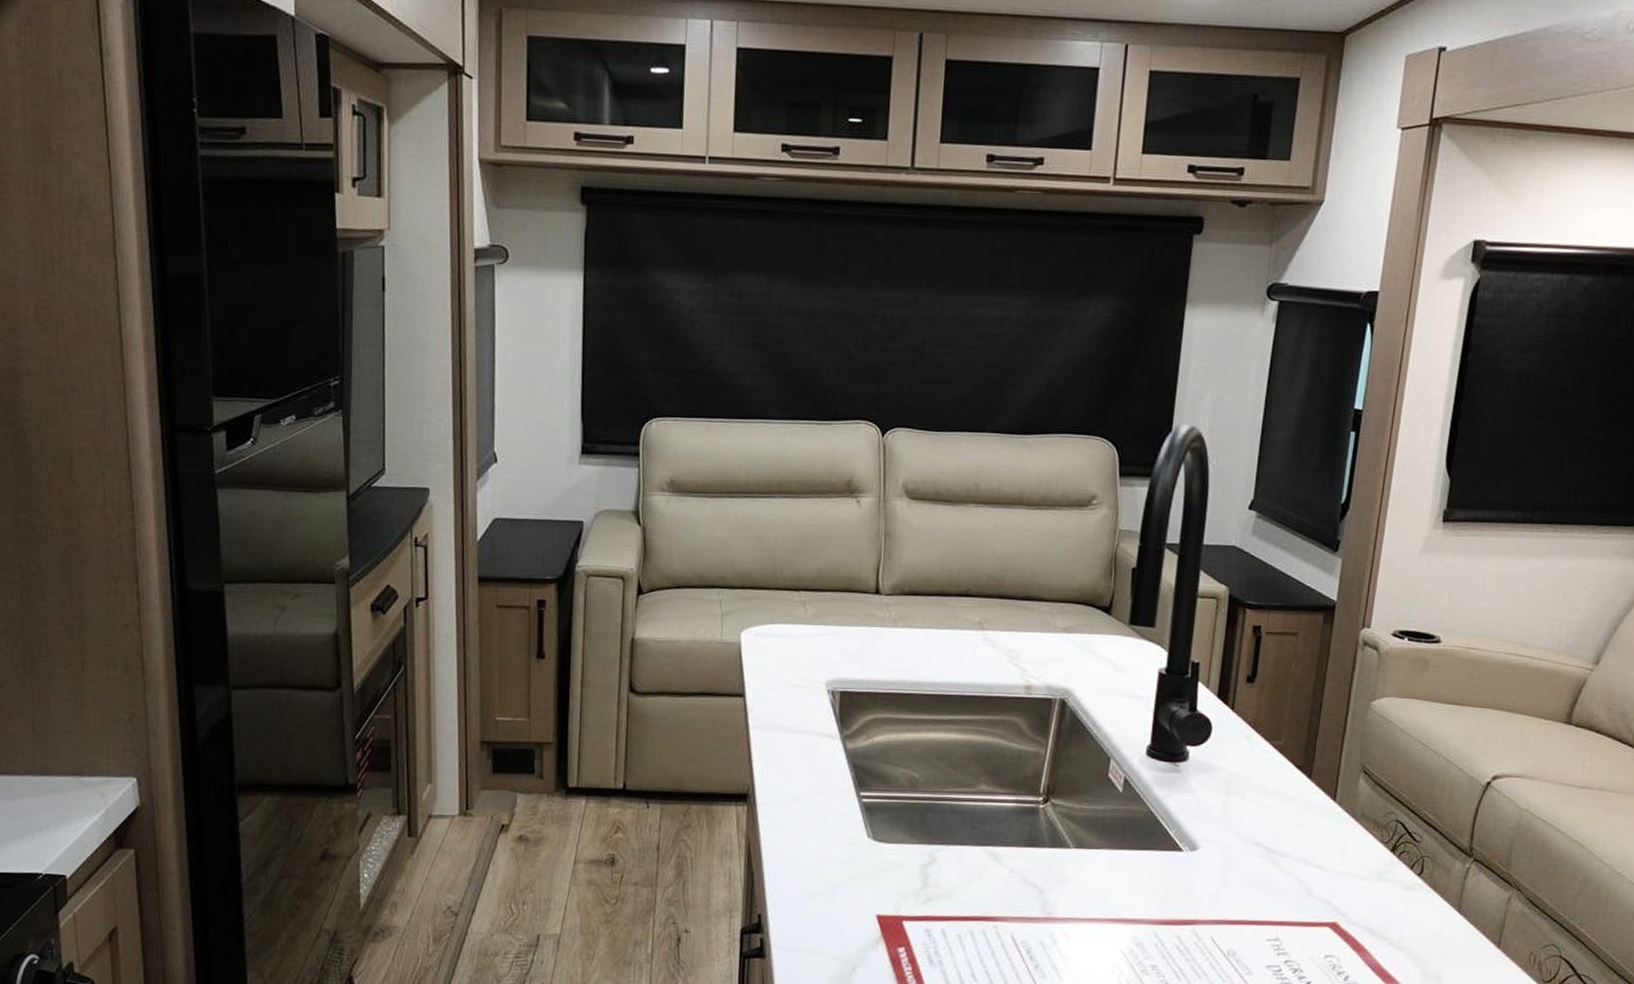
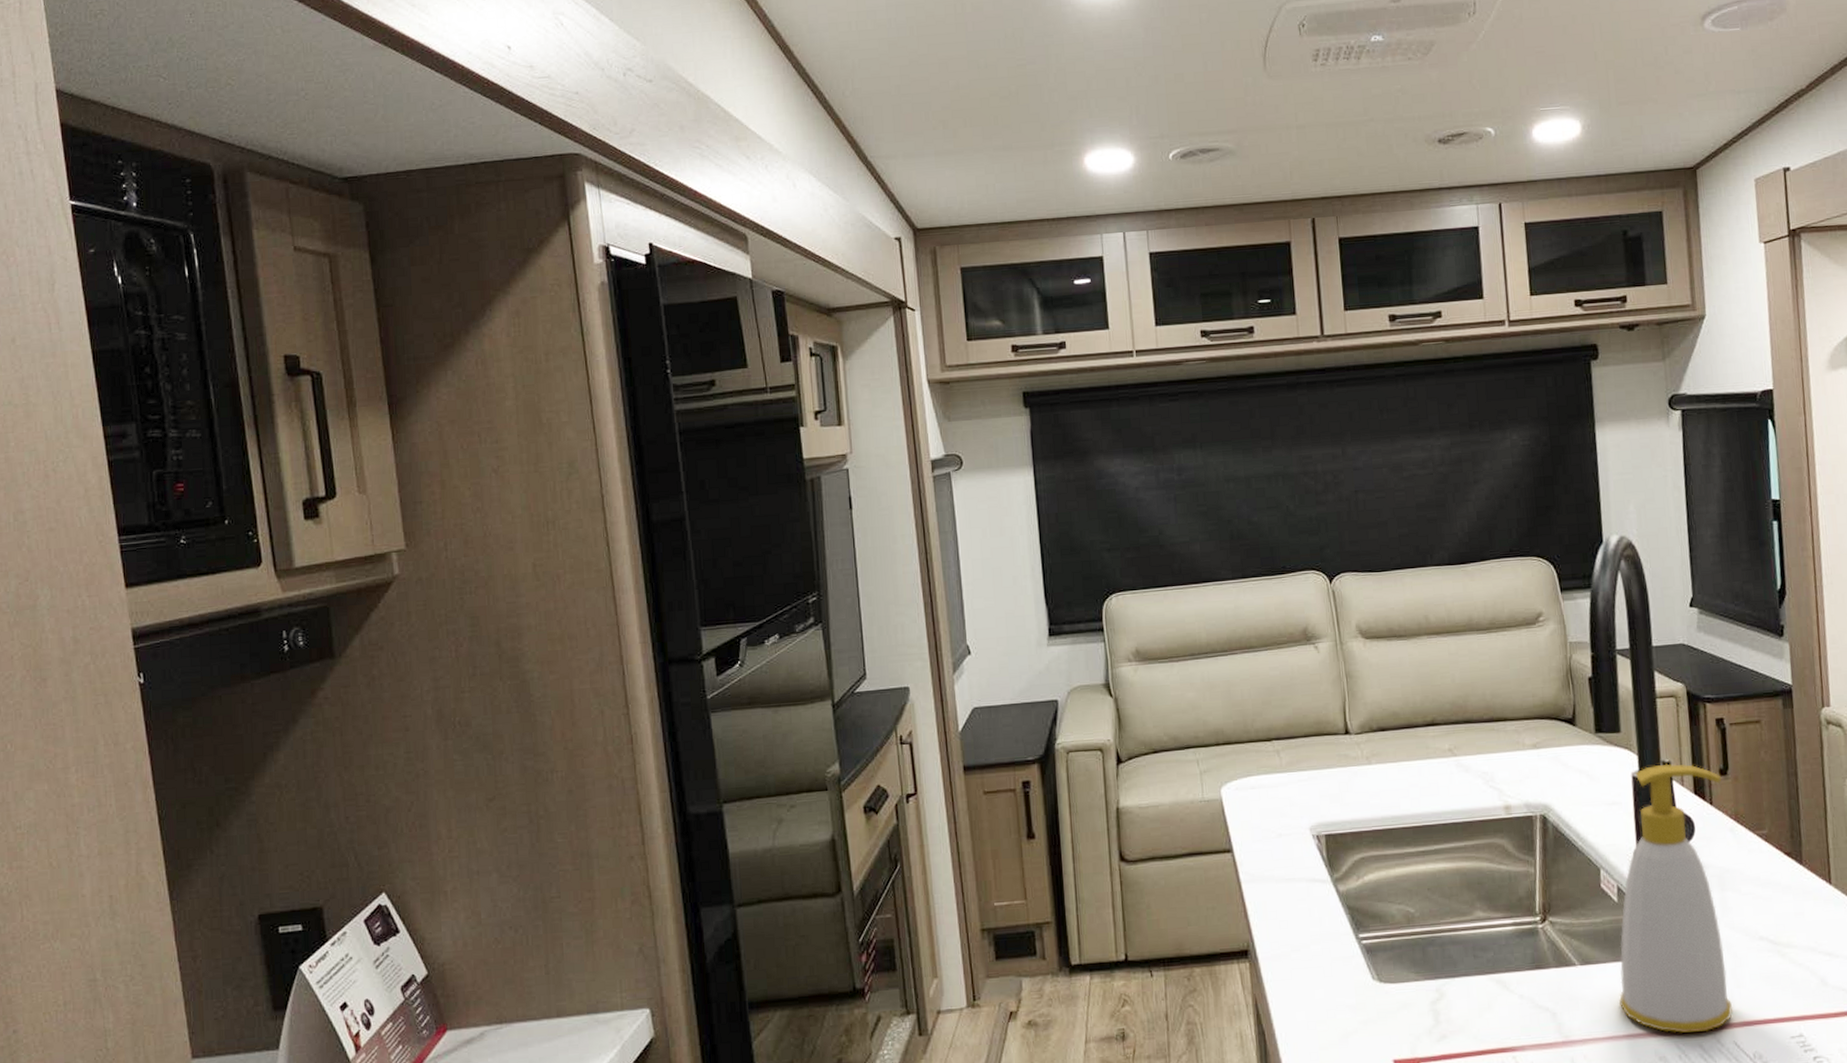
soap bottle: none [1107,664,1248,924] -> present [1619,763,1733,1033]

